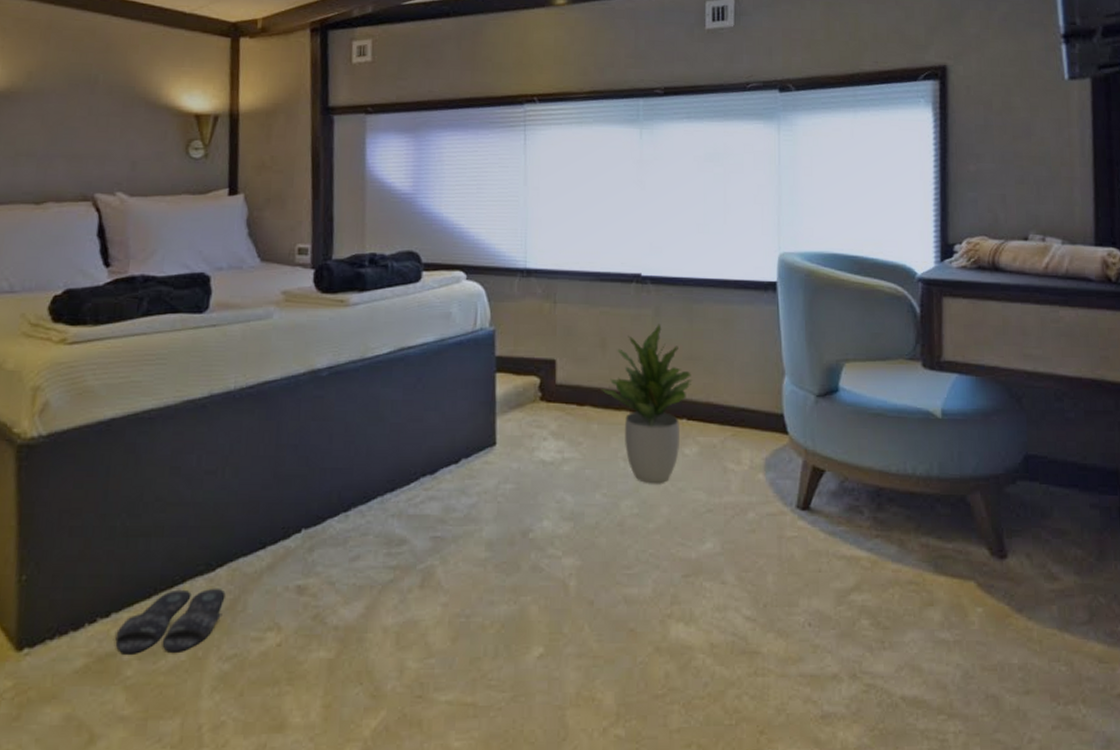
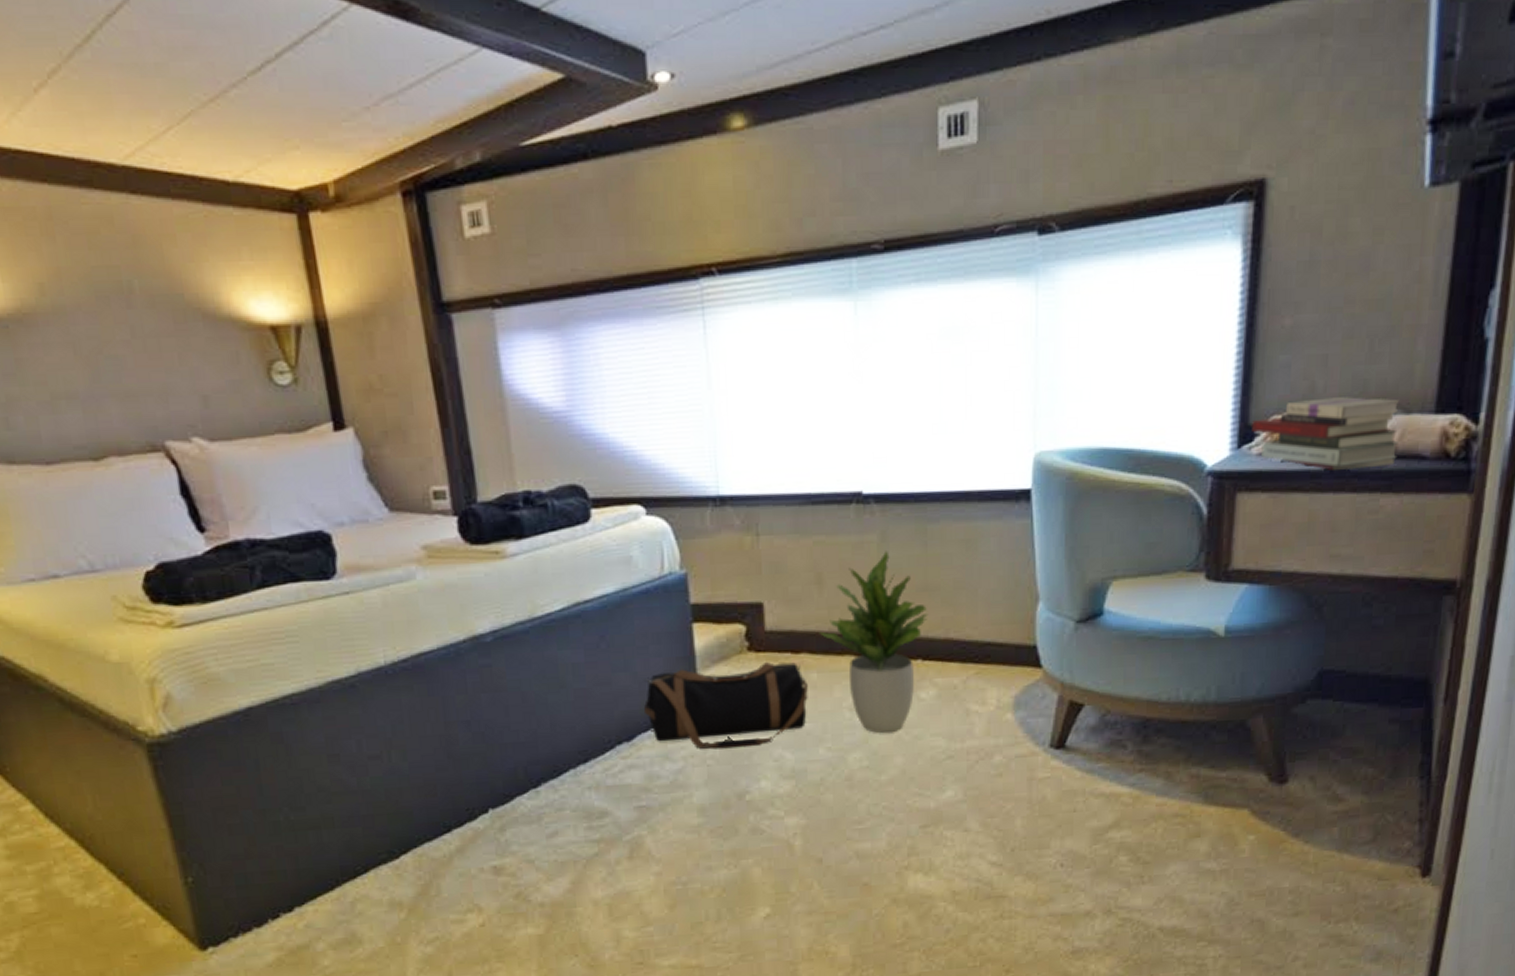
slippers: present [115,588,226,654] -> none [304,874,416,946]
duffel bag: none [447,410,589,486] -> present [643,661,808,749]
books: none [950,227,1069,286] -> present [1250,397,1400,471]

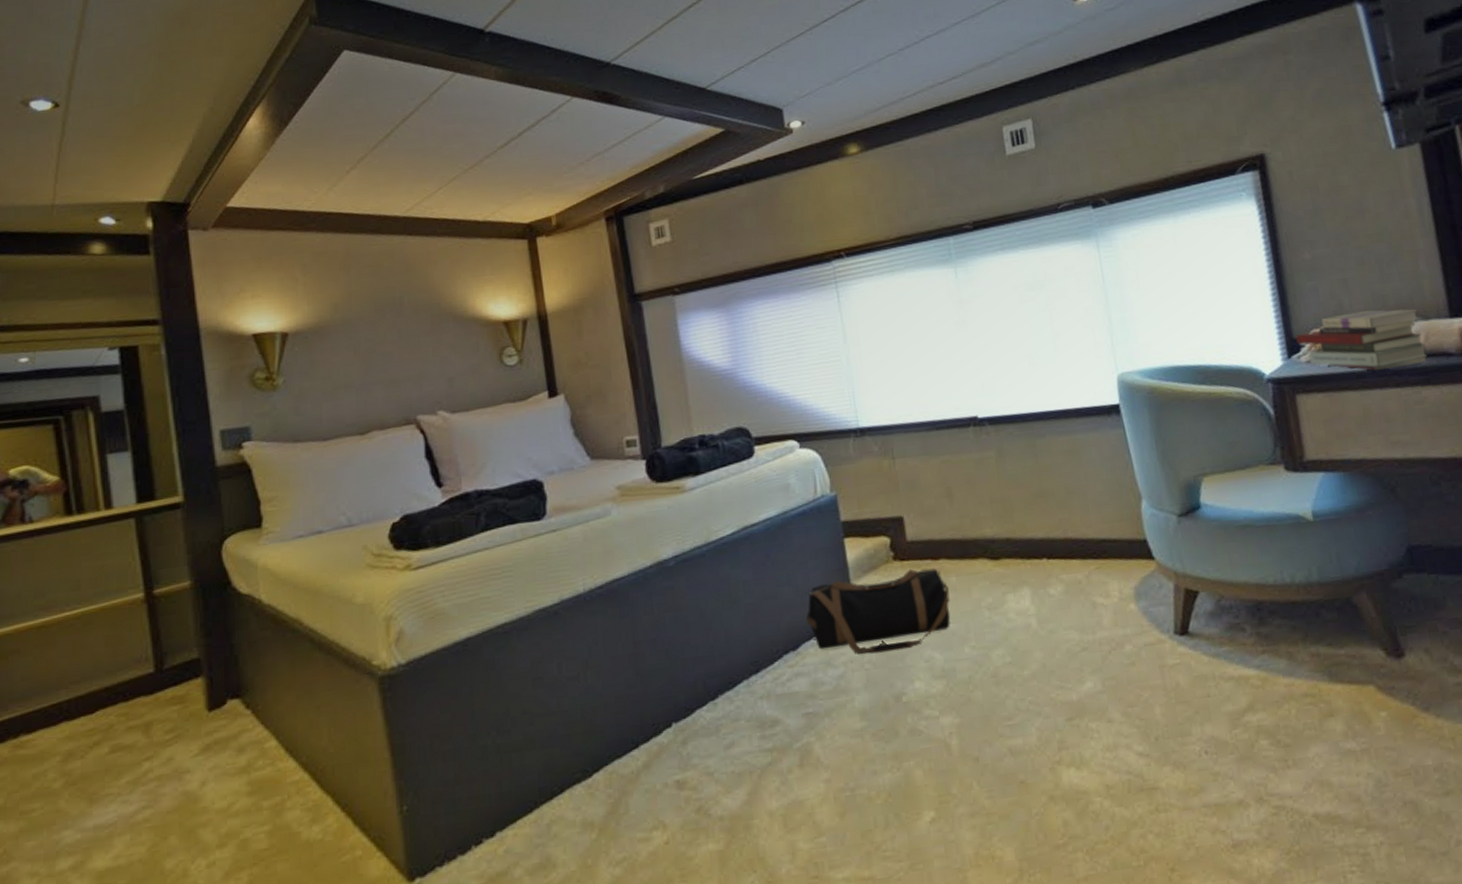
potted plant: present [819,551,928,733] -> none [953,464,1047,630]

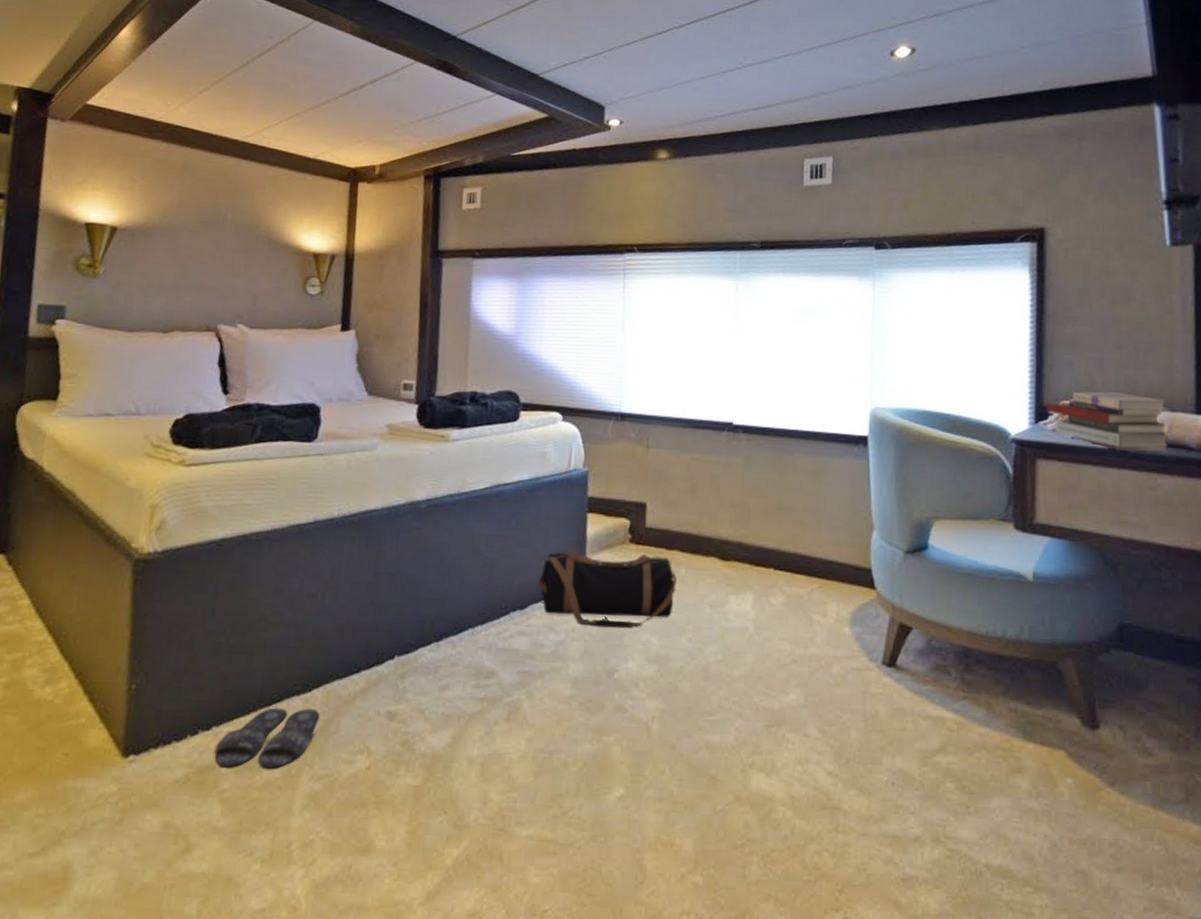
slippers: none [504,793,606,872] -> present [214,707,320,769]

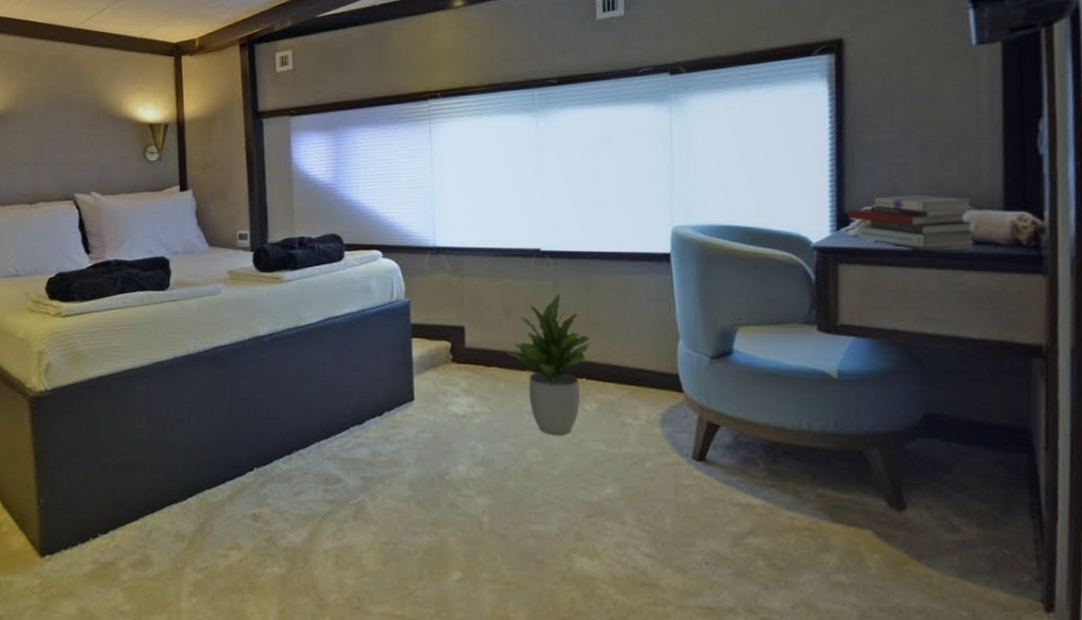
slippers: present [214,707,320,769] -> none [113,513,196,563]
duffel bag: present [537,551,677,628] -> none [372,371,497,436]
potted plant: none [689,472,781,631] -> present [506,293,591,435]

